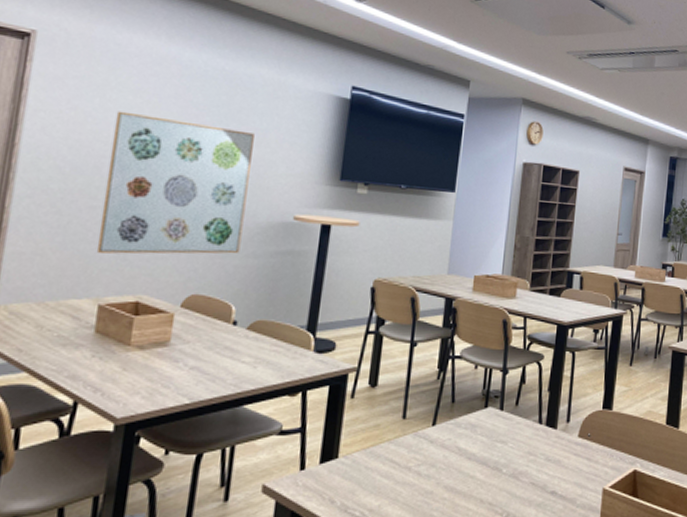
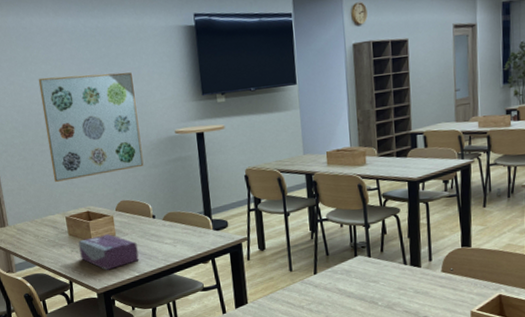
tissue box: none [104,338,200,391] -> present [78,234,139,270]

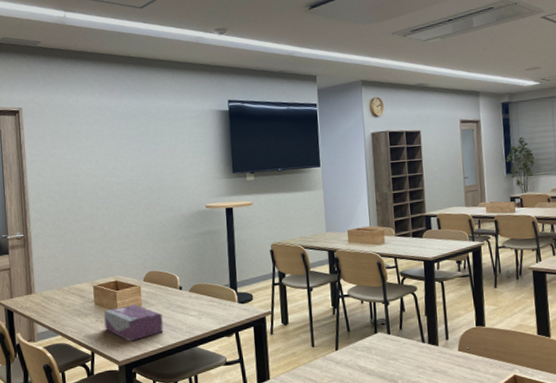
wall art: present [38,72,144,183] -> none [78,149,174,252]

